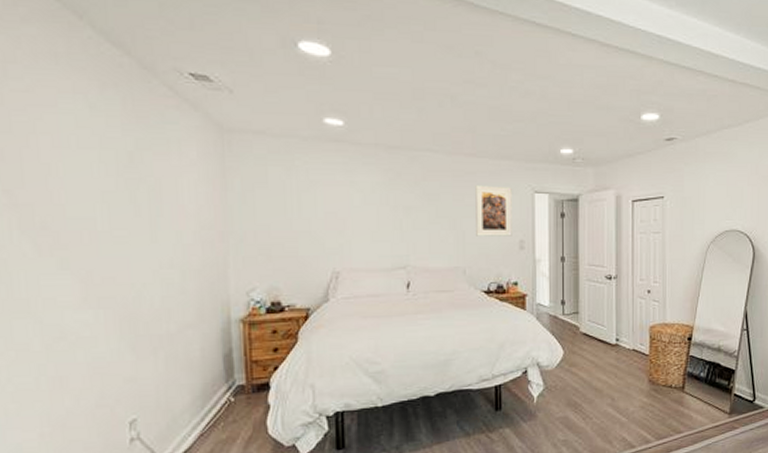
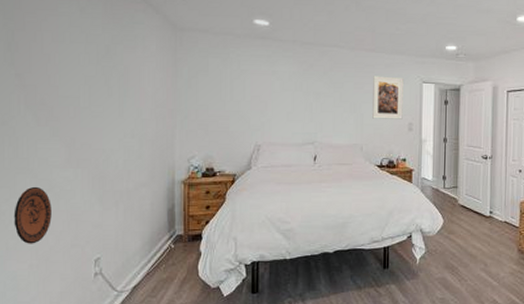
decorative plate: none [12,334,67,408] -> present [14,186,52,244]

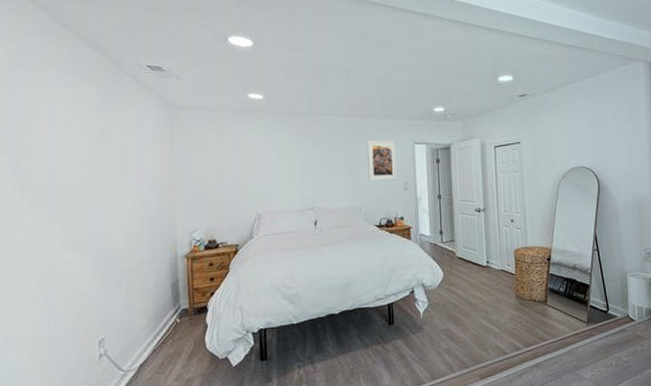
decorative plate: present [14,186,52,244] -> none [12,272,52,331]

